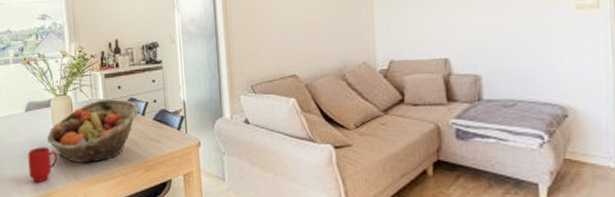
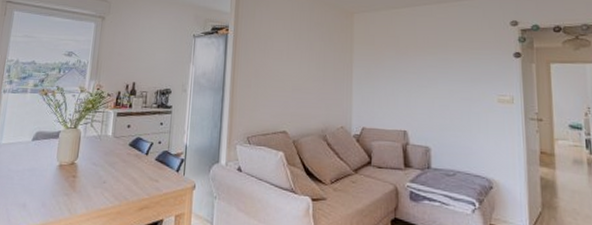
mug: present [28,147,59,183] -> none [22,177,56,214]
fruit basket: present [47,99,140,163] -> none [48,136,144,197]

